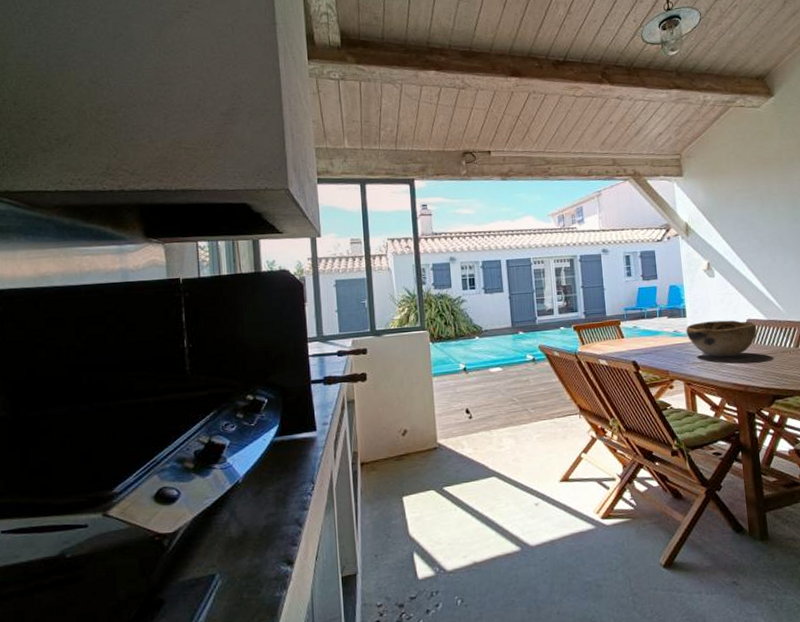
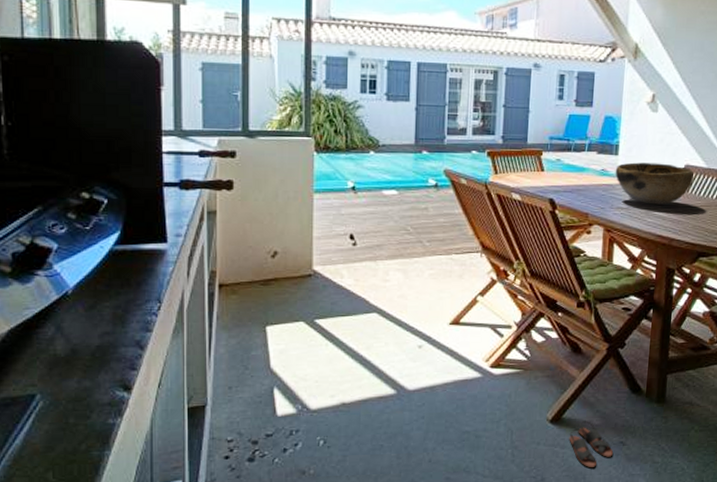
sandal: none [683,563,728,611] -> present [569,421,614,468]

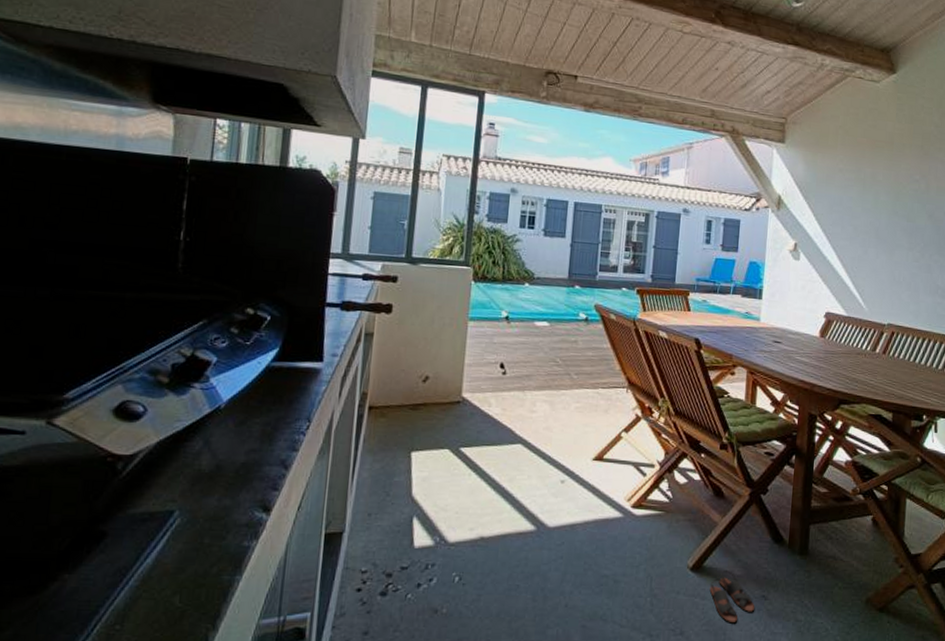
decorative bowl: present [615,162,695,205] -> none [758,307,835,350]

